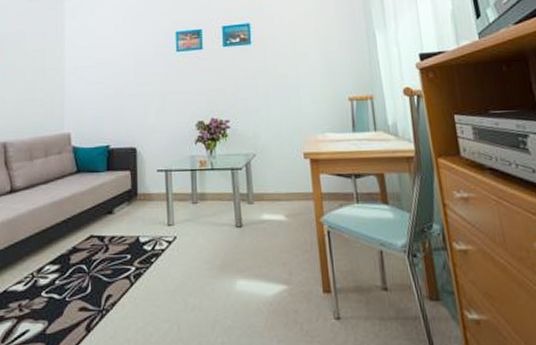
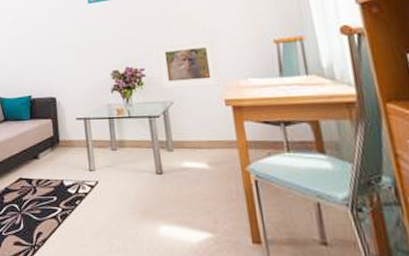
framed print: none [243,94,300,141] -> present [157,39,220,89]

